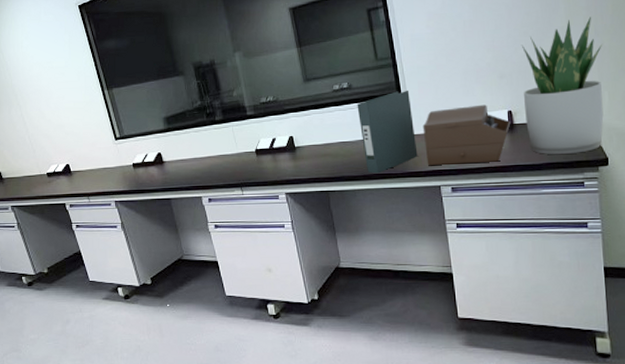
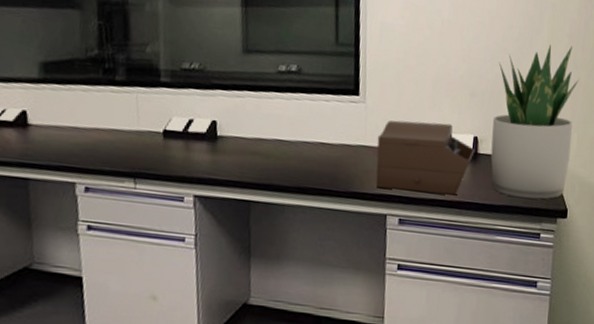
binder: present [357,90,418,174] -> none [303,88,369,188]

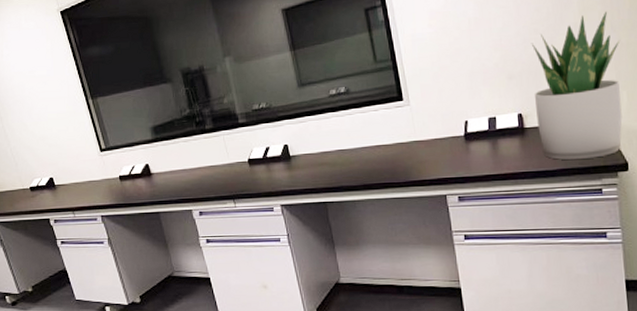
sewing box: present [375,120,475,195] -> none [426,107,521,174]

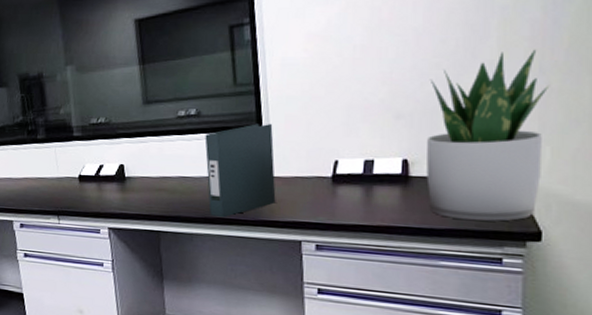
binder: none [355,93,422,183] -> present [204,123,276,218]

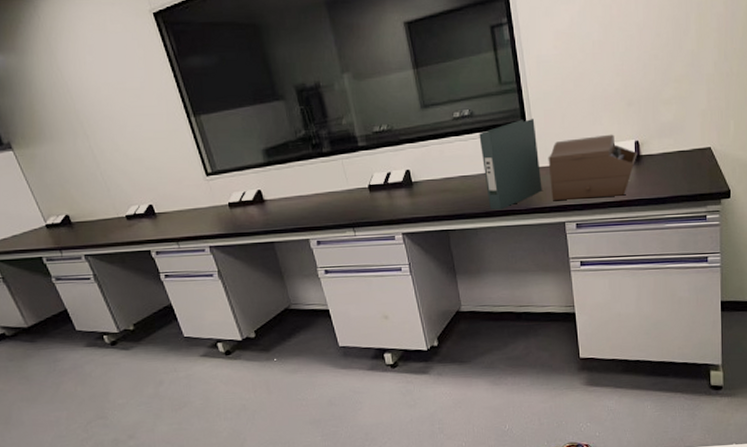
sewing box: none [285,148,405,220] -> present [548,134,637,201]
planter: present [426,49,548,222] -> none [650,39,730,188]

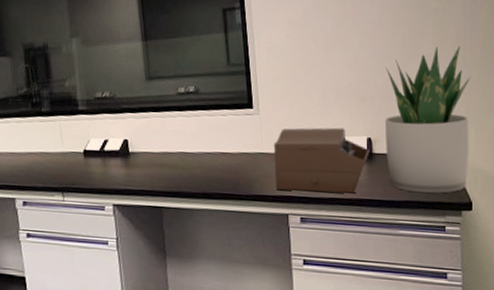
binder: present [479,118,542,210] -> none [202,102,266,193]
planter: none [650,39,730,188] -> present [384,46,470,194]

